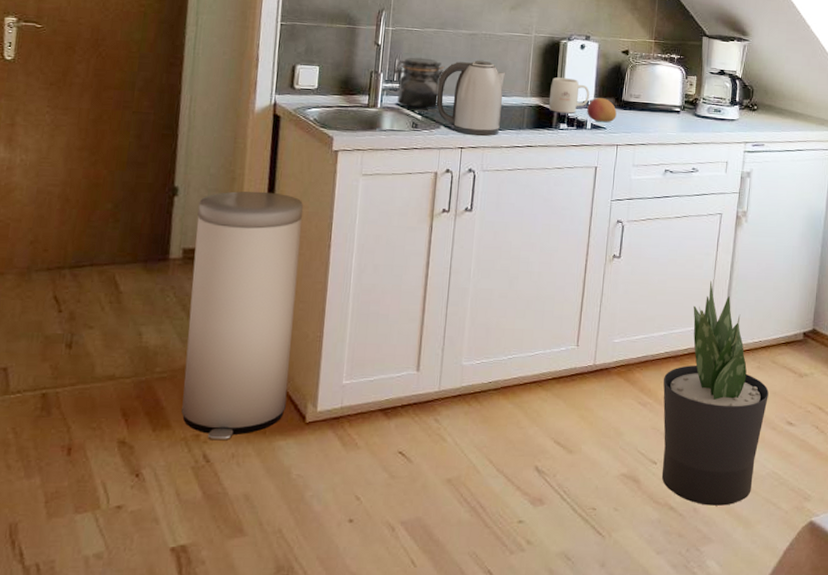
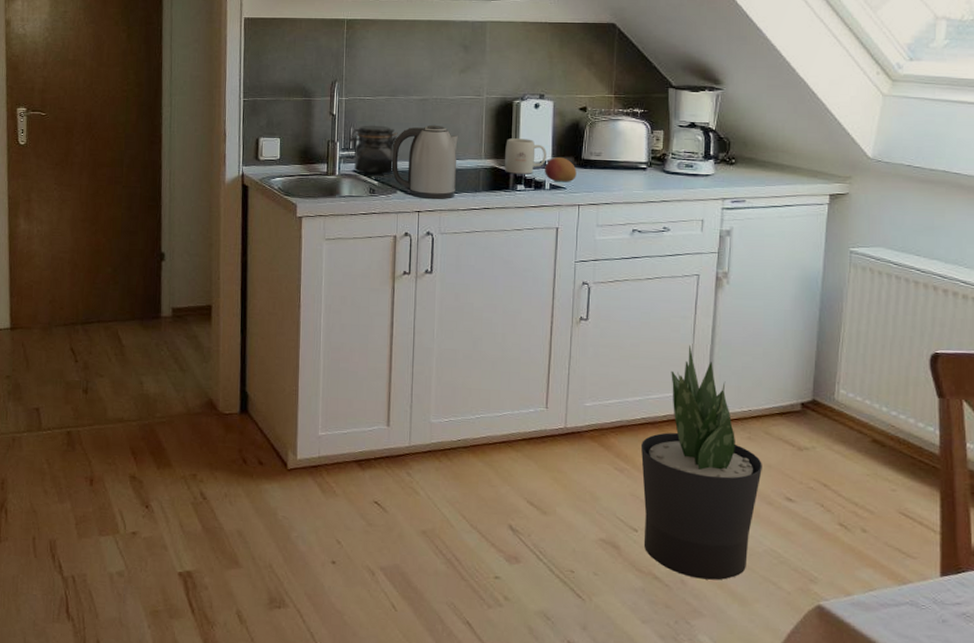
pedal bin: present [181,191,304,441] -> none [180,255,274,481]

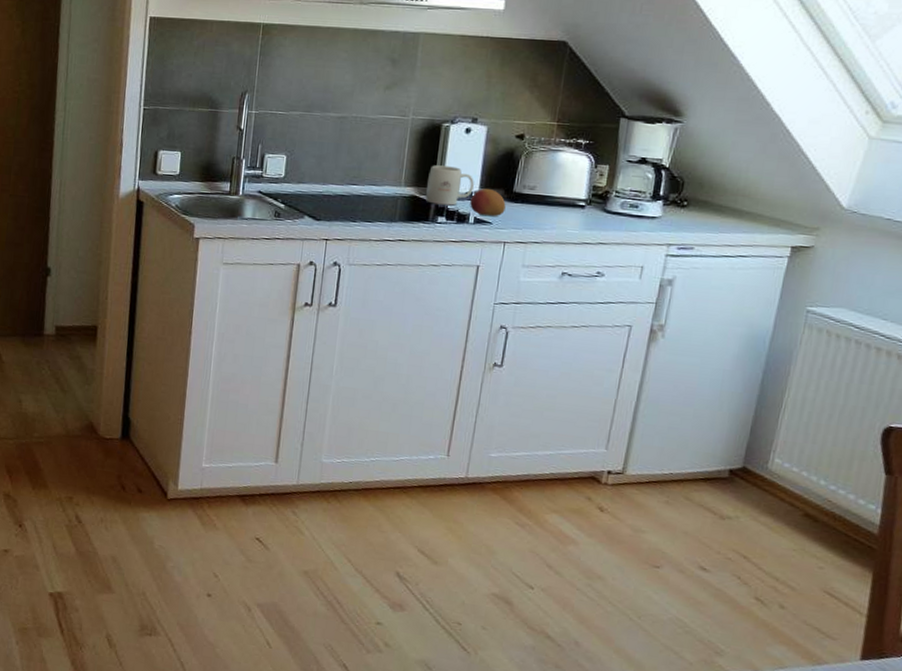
jar: present [348,125,400,175] -> none [255,142,311,198]
kettle: present [391,124,459,200] -> none [300,145,378,229]
planter: present [640,345,762,580] -> none [538,400,678,645]

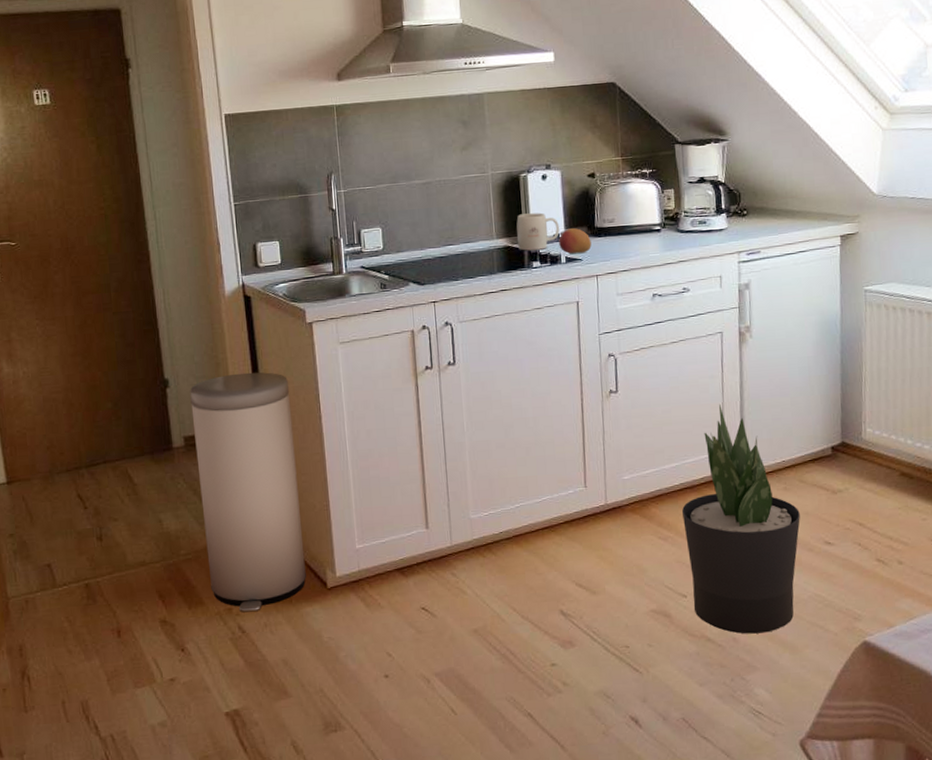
pedal bin: none [56,274,166,506] -> present [190,372,306,613]
planter: none [538,400,678,645] -> present [681,404,800,634]

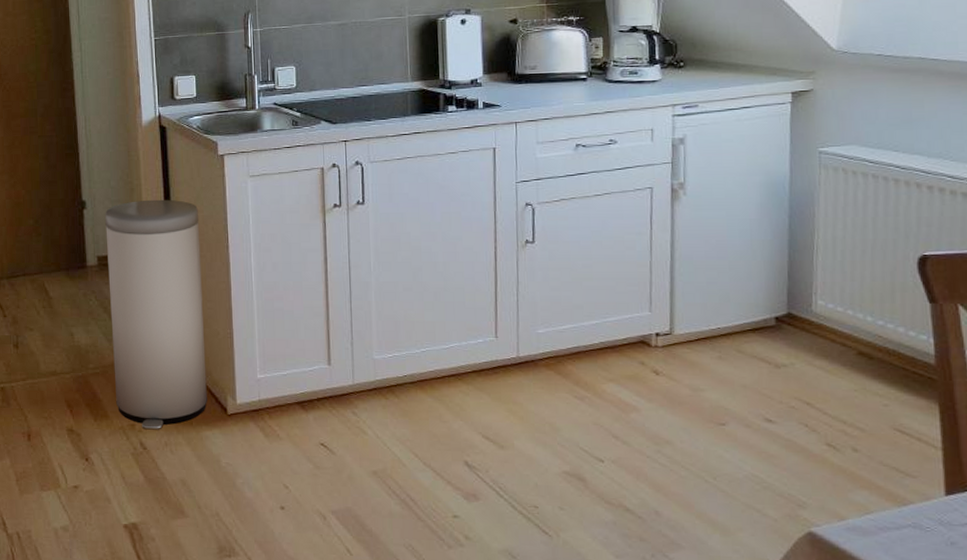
mug: present [516,212,560,251] -> none [432,57,477,95]
fruit: present [559,228,592,255] -> none [476,74,511,100]
planter: present [681,404,800,634] -> none [601,262,737,510]

